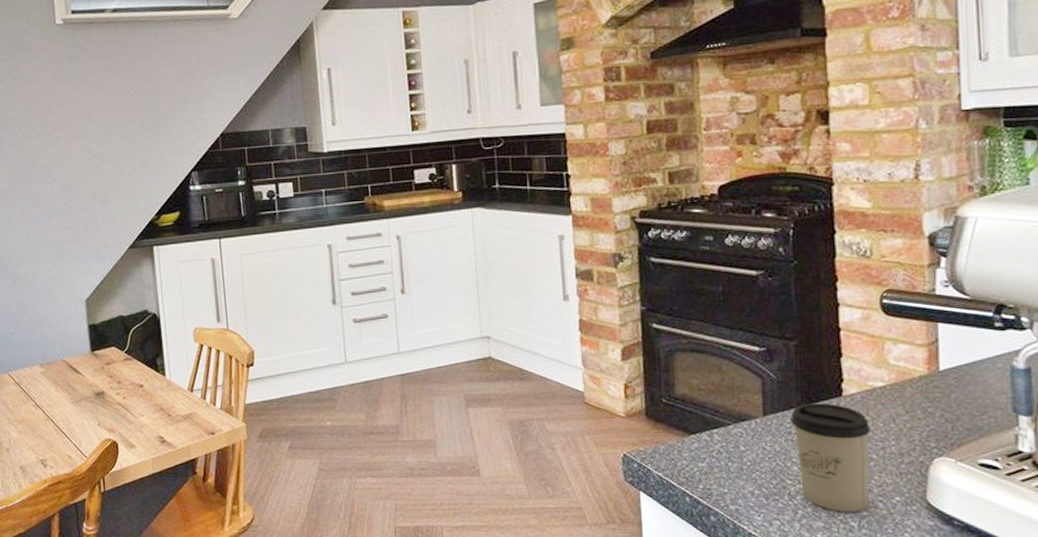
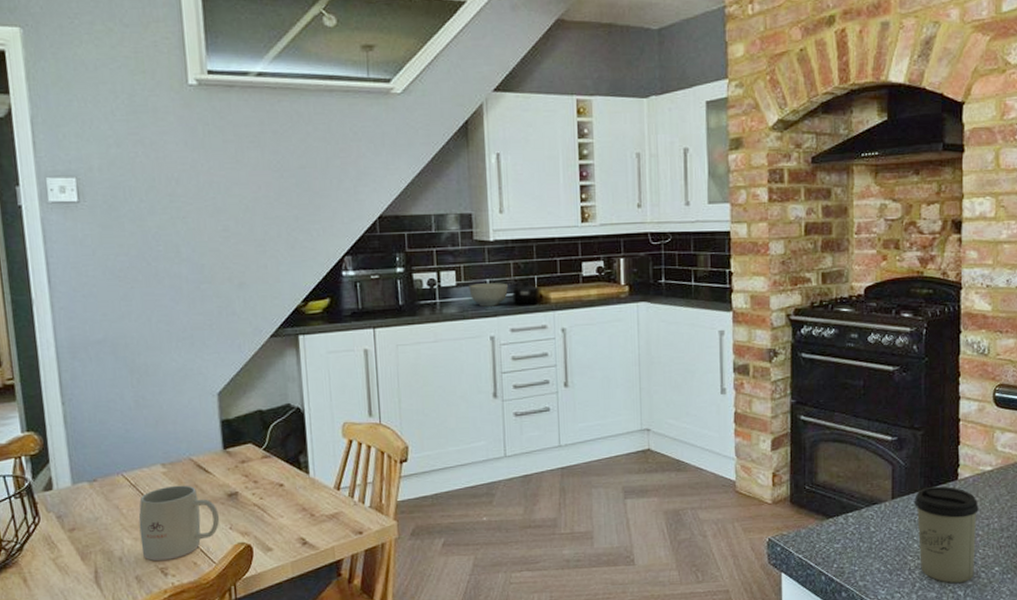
mug: none [22,384,90,454] -> present [138,485,220,562]
bowl: none [305,192,343,216] -> present [469,282,508,307]
saucepan: none [347,190,375,214] -> present [512,282,540,305]

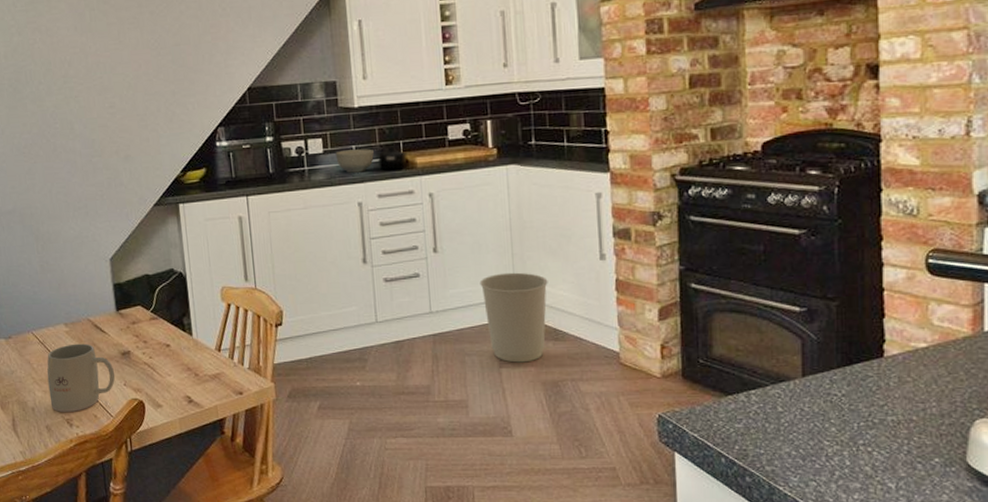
trash can: none [608,406,673,494] -> present [480,272,548,363]
cup: present [915,486,979,583] -> none [830,363,911,473]

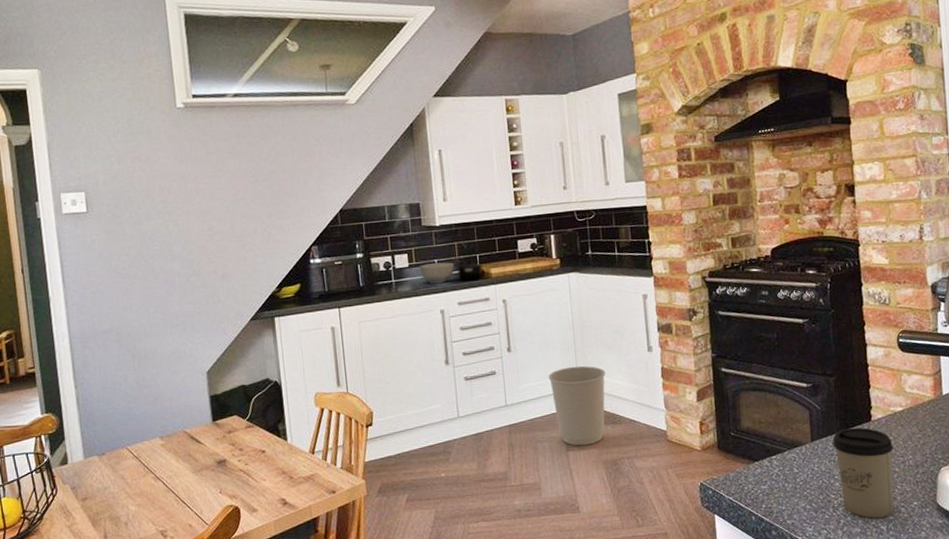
mug: present [46,343,116,413] -> none [141,455,211,525]
cup: none [830,363,911,473] -> present [832,427,895,518]

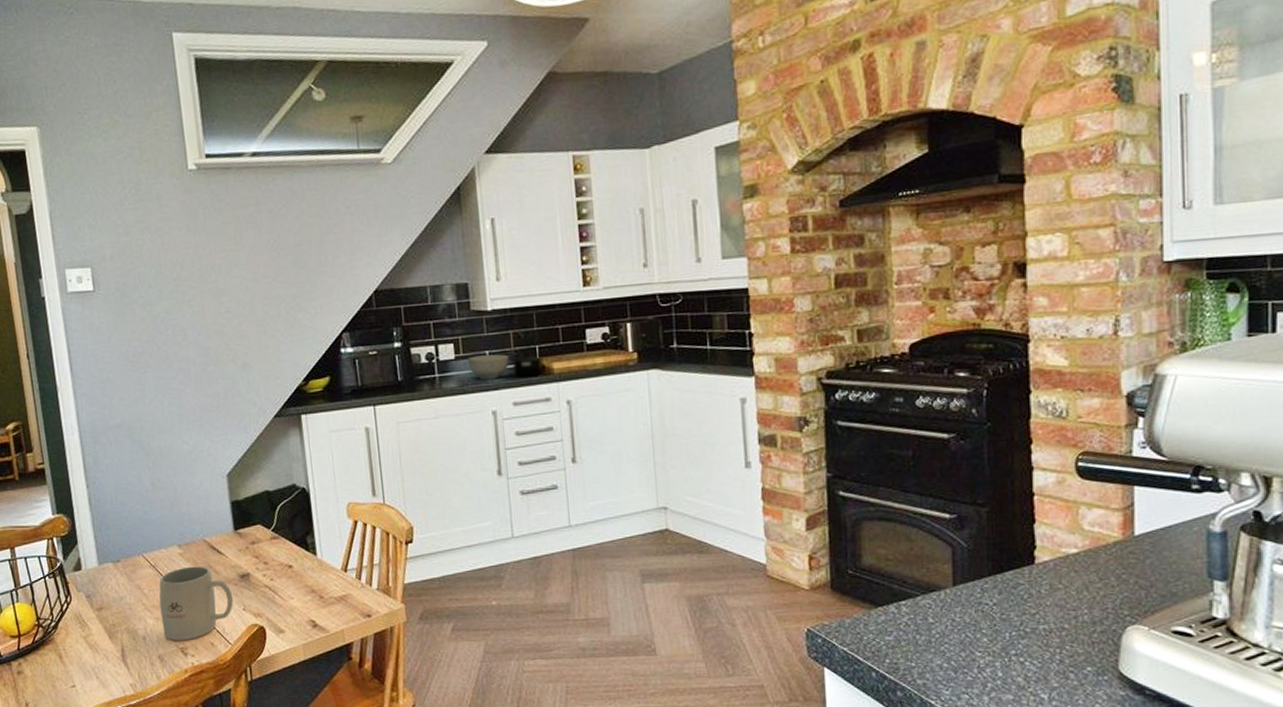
mug: none [141,455,211,525] -> present [158,566,234,641]
trash can: present [548,365,606,446] -> none [620,482,692,578]
cup: present [832,427,895,518] -> none [981,571,1063,684]

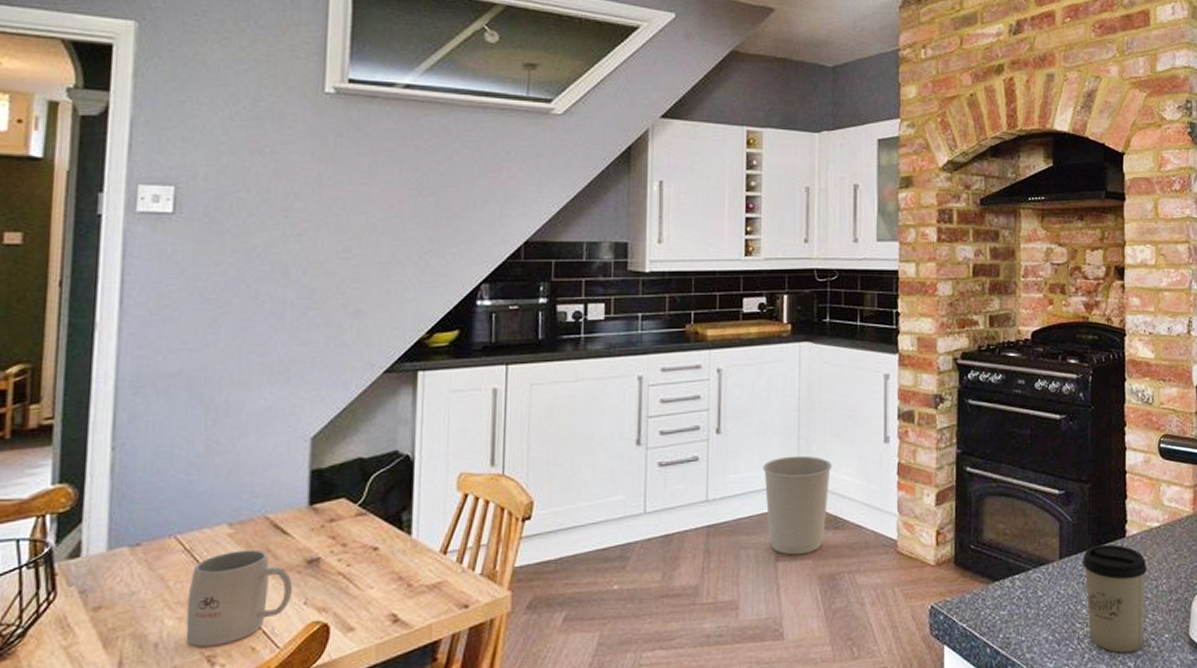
bowl: present [468,354,509,380] -> none [618,317,661,343]
saucepan: present [513,352,543,377] -> none [665,317,696,342]
trash can: none [620,482,692,578] -> present [762,455,832,556]
cup: none [981,571,1063,684] -> present [1083,544,1147,653]

